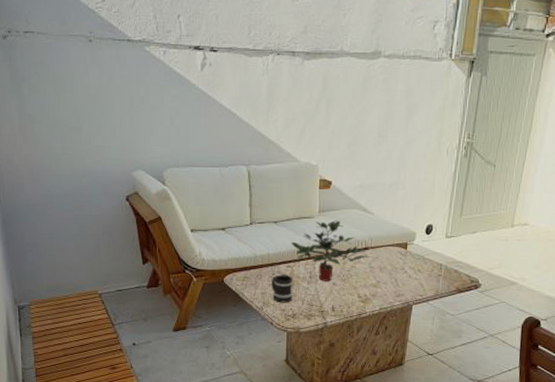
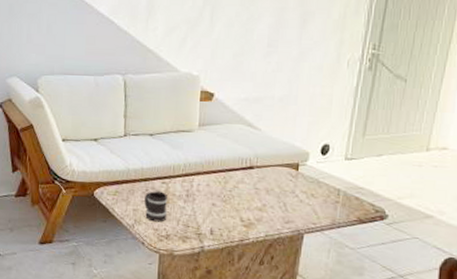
potted plant: present [291,220,370,282] -> none [167,135,255,202]

